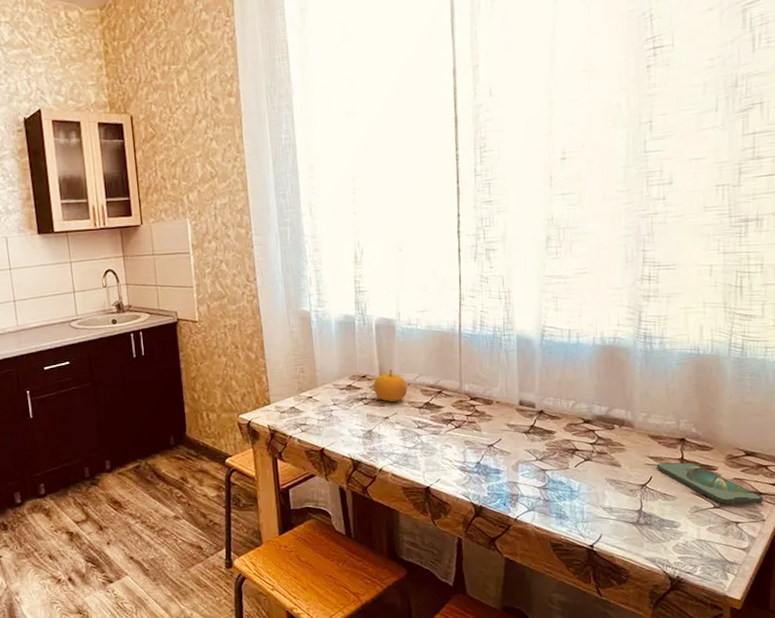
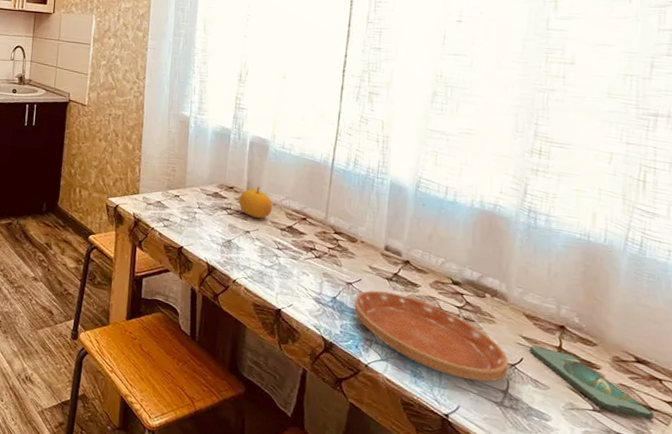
saucer: none [497,444,641,510] -> present [354,290,509,382]

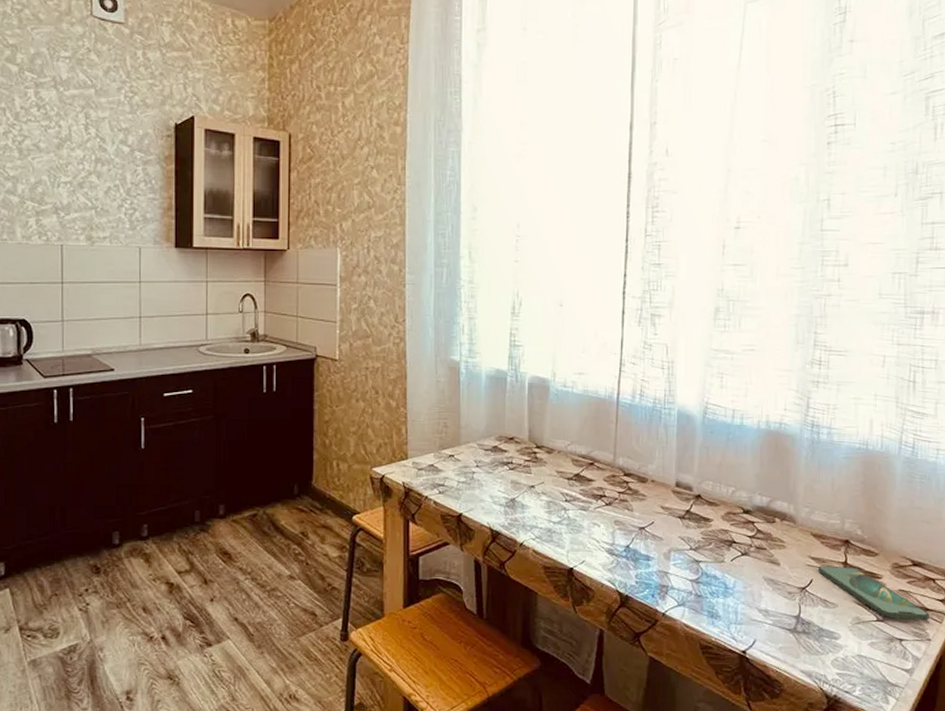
fruit: present [239,187,273,218] -> none [521,434,557,469]
saucer: present [354,290,509,382] -> none [648,531,800,611]

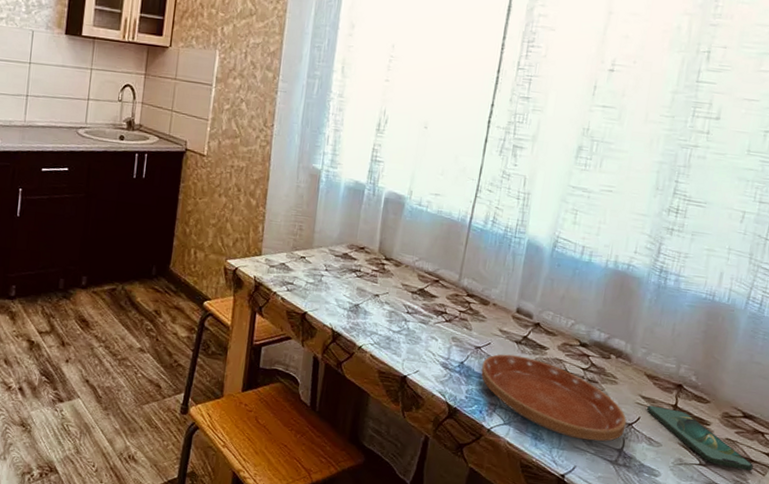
saucer: none [648,531,800,611] -> present [481,354,627,442]

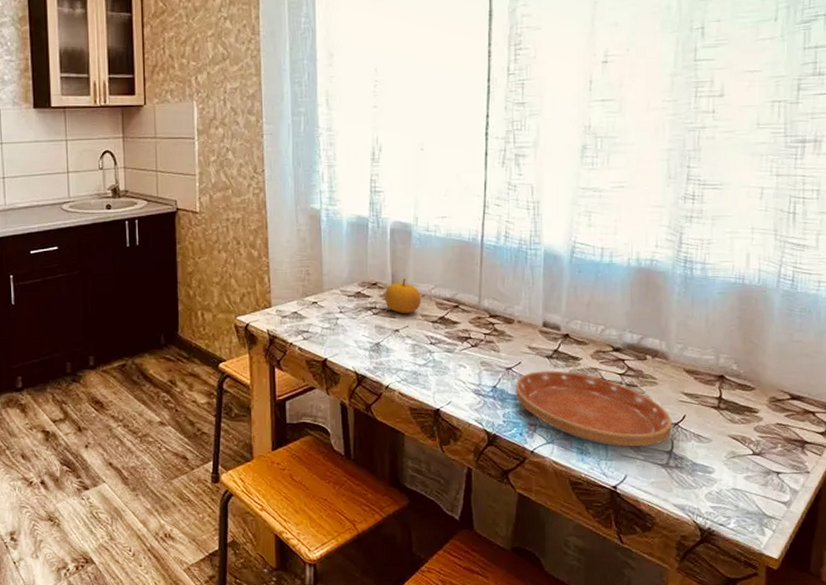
fruit: none [370,247,405,281] -> present [385,278,421,313]
smartphone: present [647,405,753,471] -> none [692,401,808,454]

